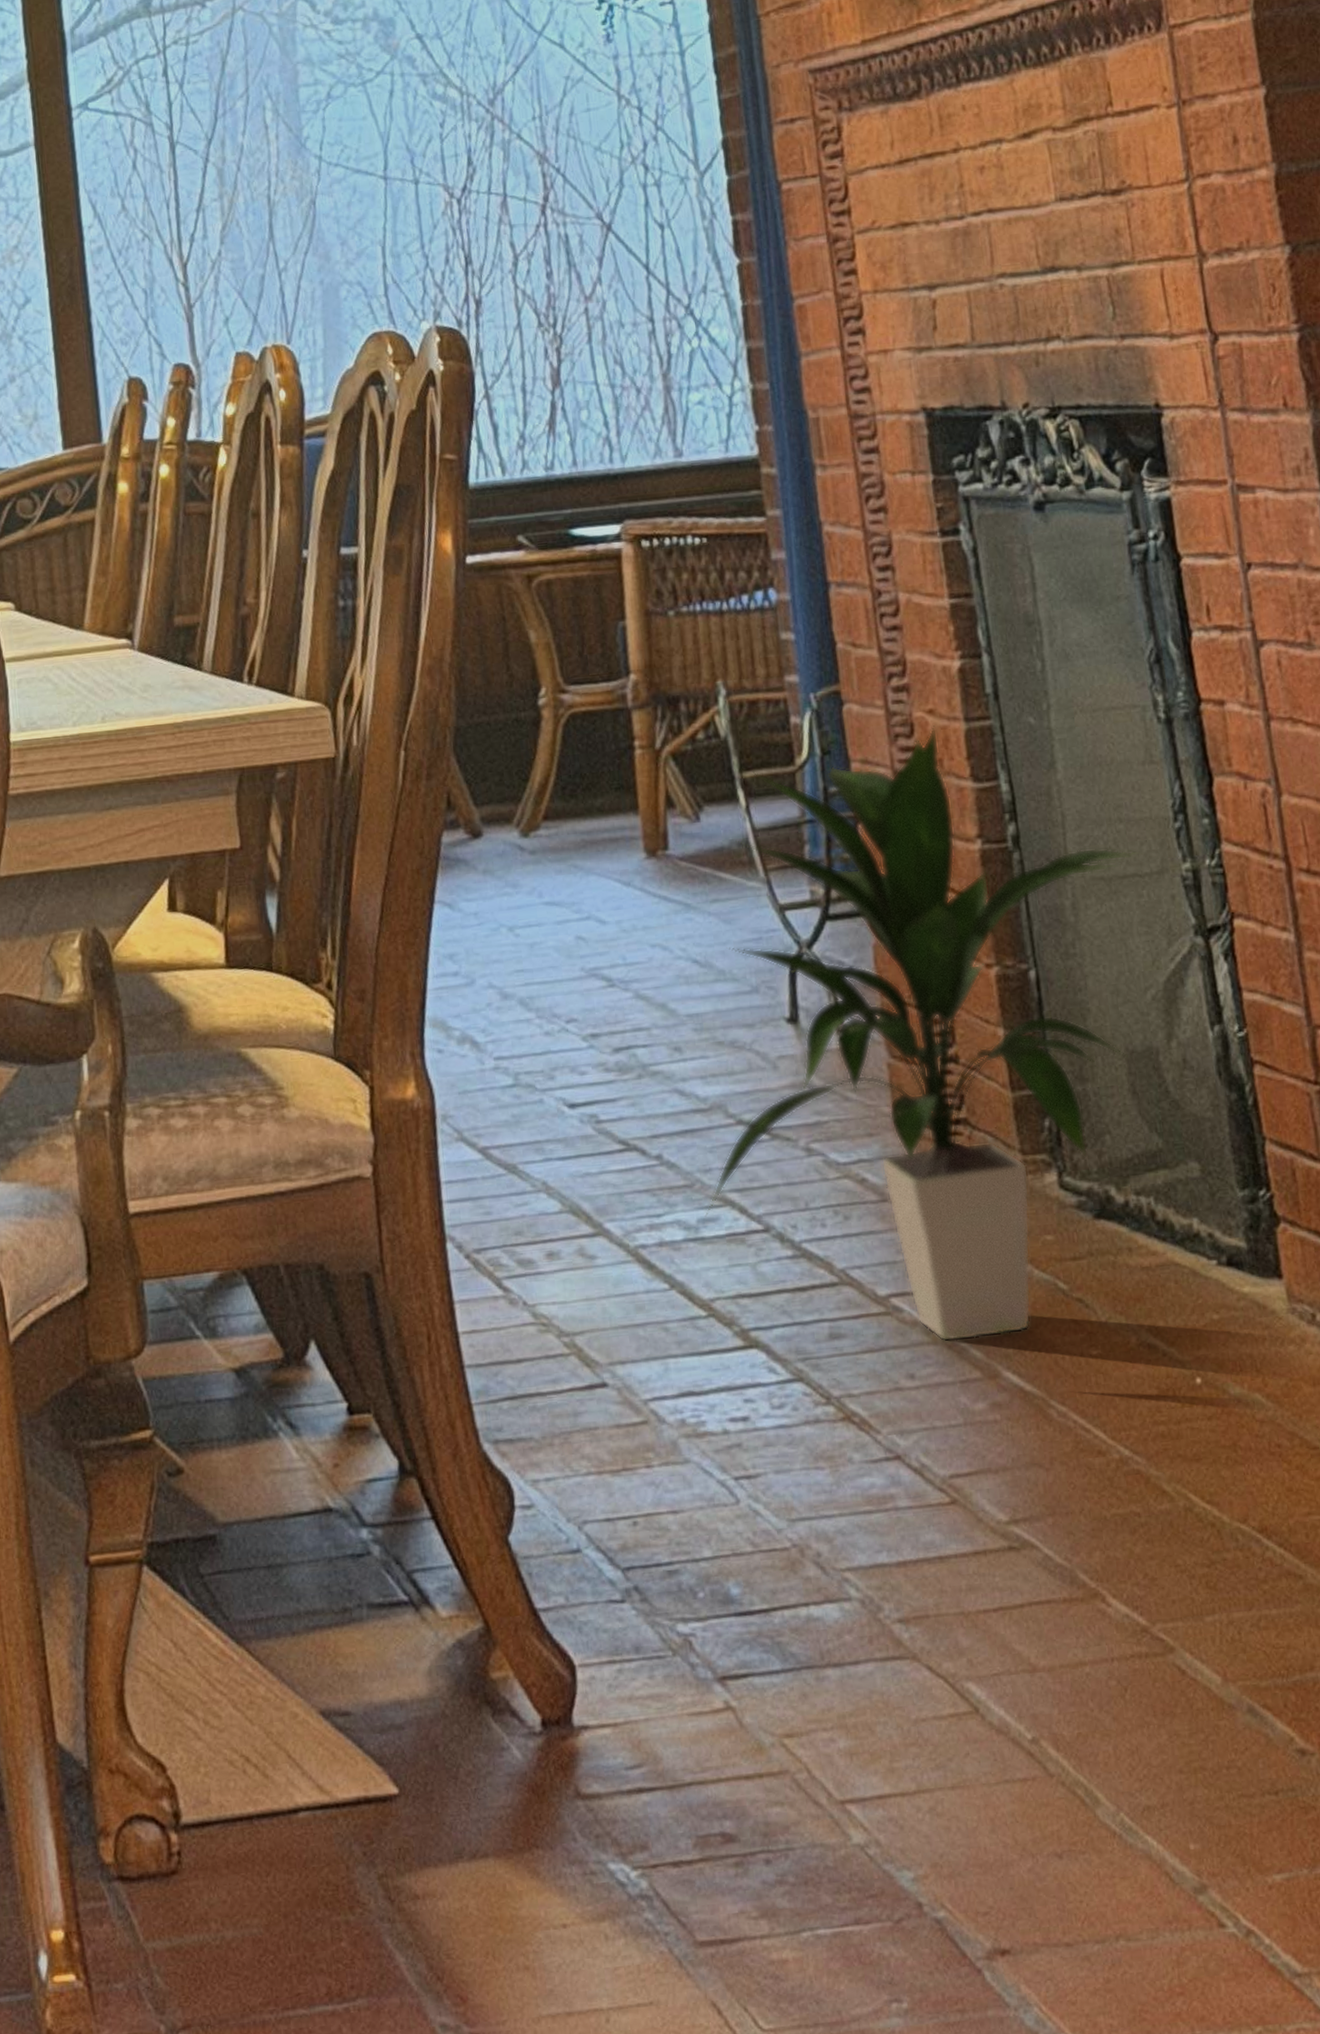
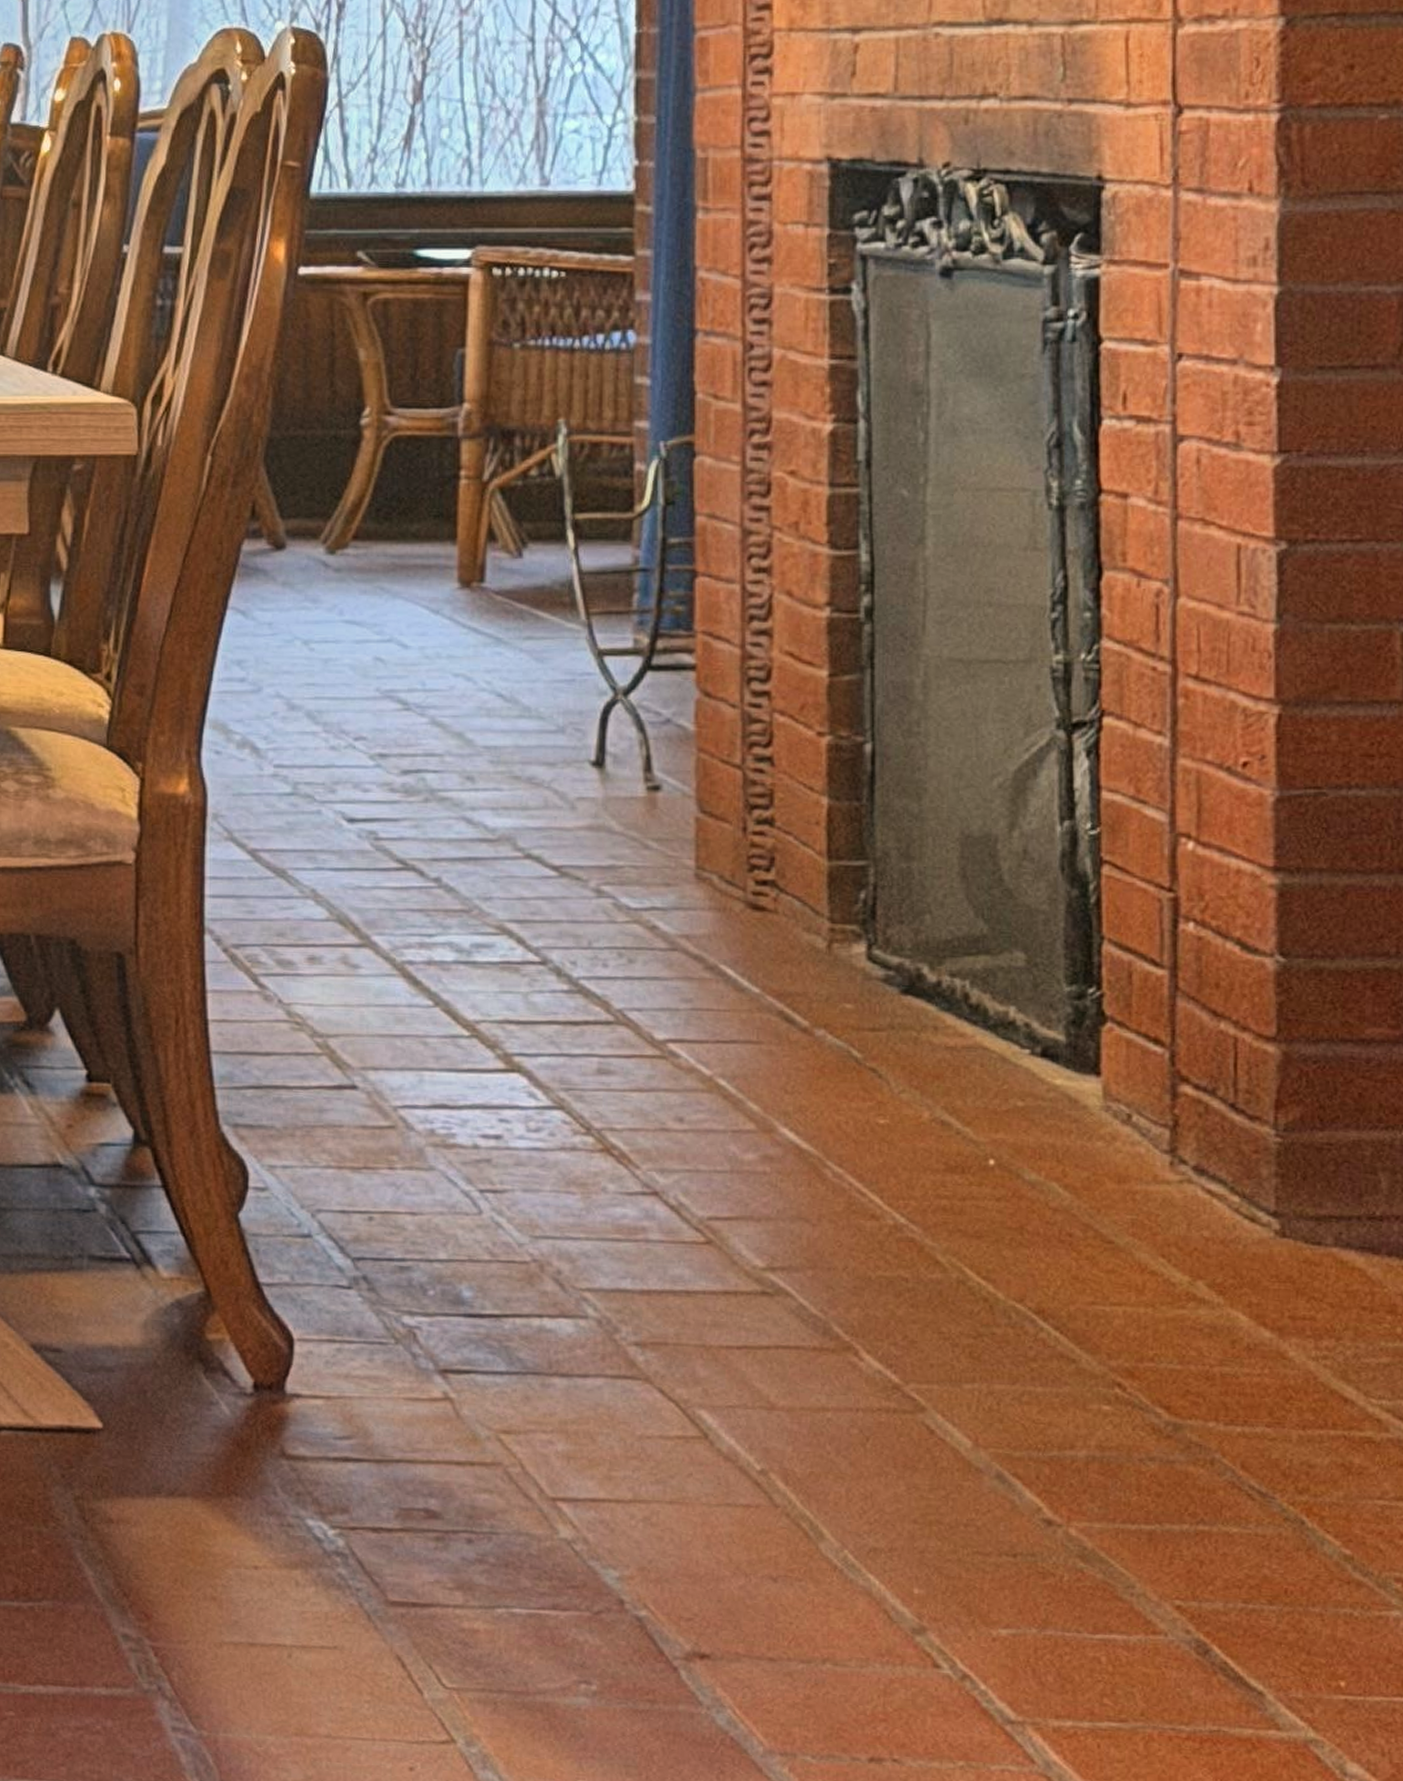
indoor plant: present [705,725,1143,1342] -> none [480,487,1010,1093]

